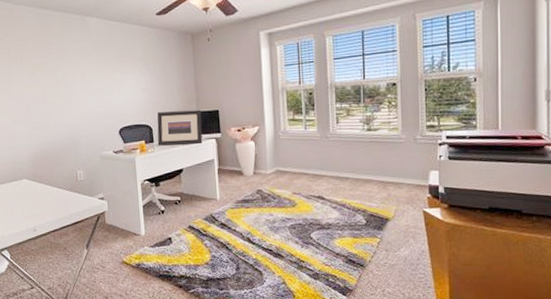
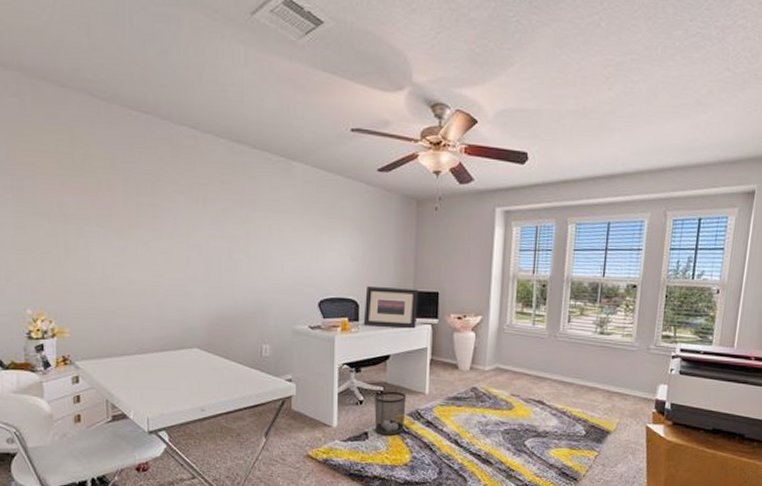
waste bin: none [174,199,202,239] -> present [374,391,407,435]

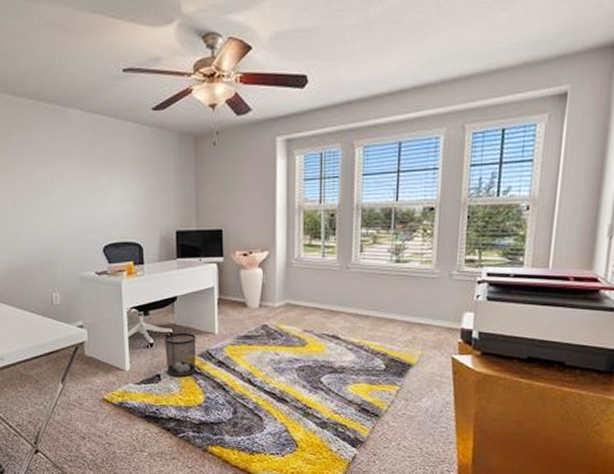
picture frame: present [363,287,419,329] -> none [148,228,202,269]

